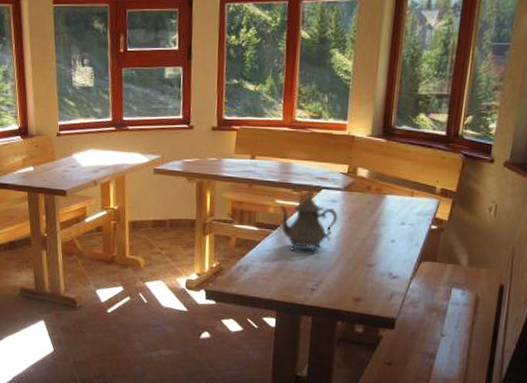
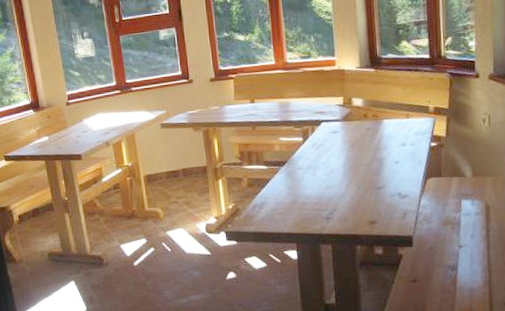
teapot: present [279,190,338,252] -> none [284,125,341,183]

